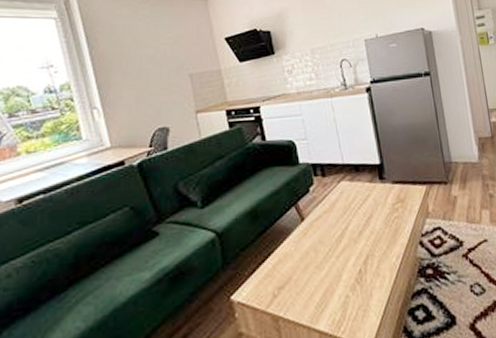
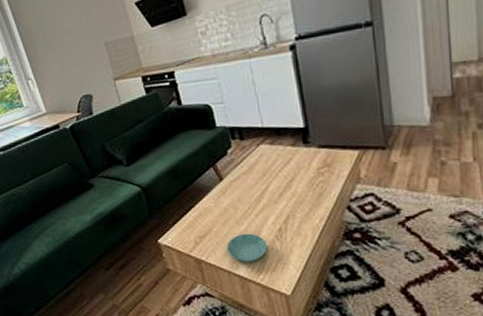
saucer: none [306,278,348,315] -> present [226,233,268,263]

